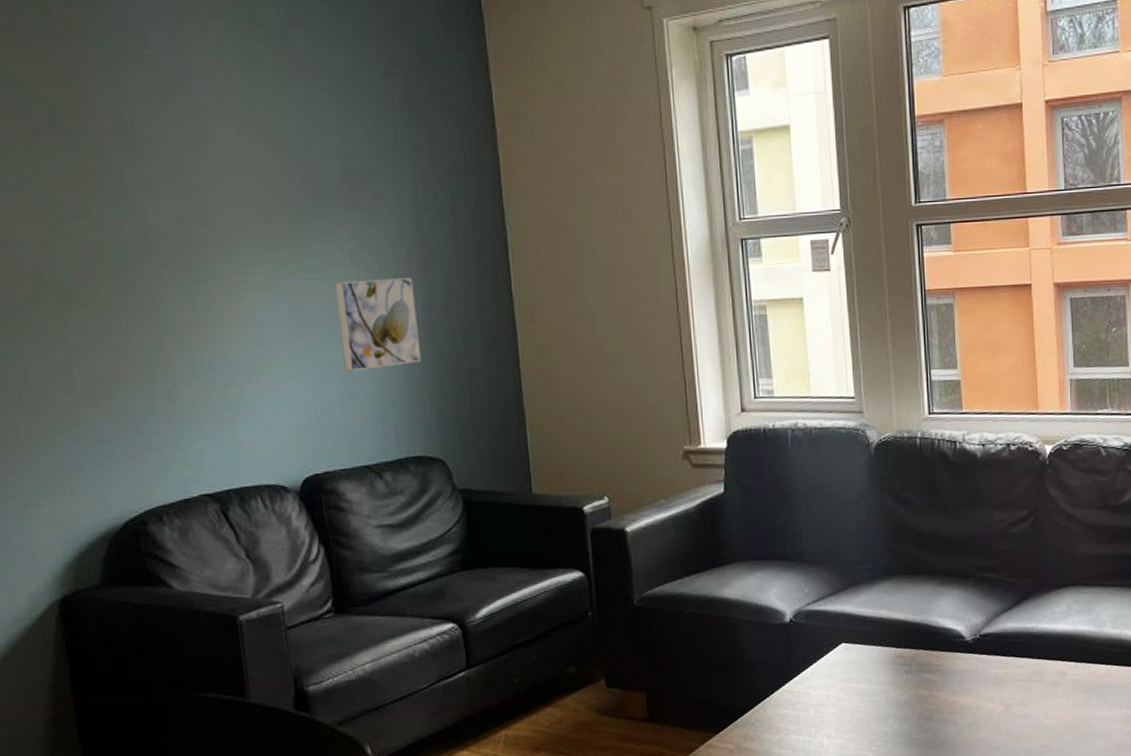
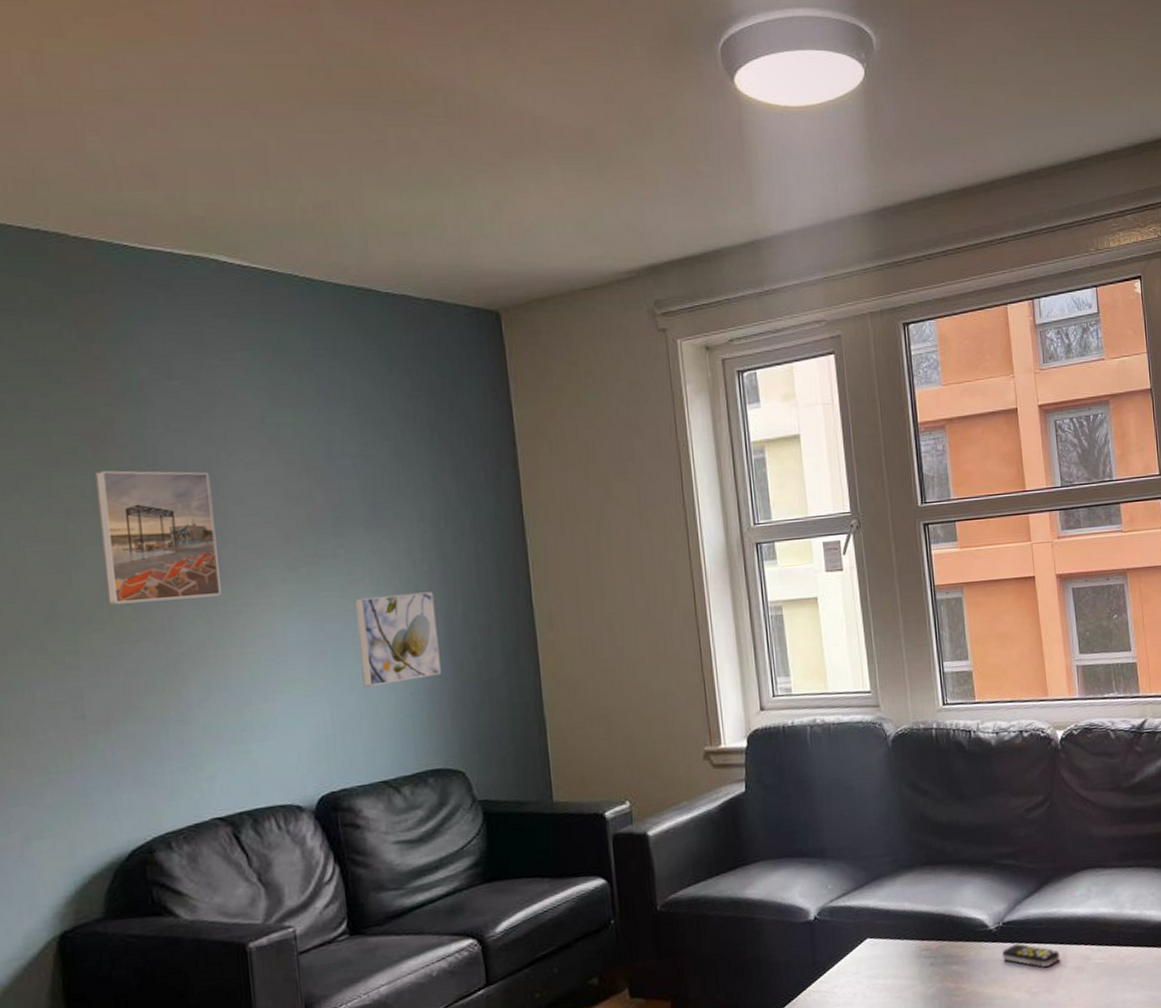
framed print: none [75,142,203,279] -> present [95,470,221,605]
remote control: none [978,655,1037,680] -> present [1002,942,1061,967]

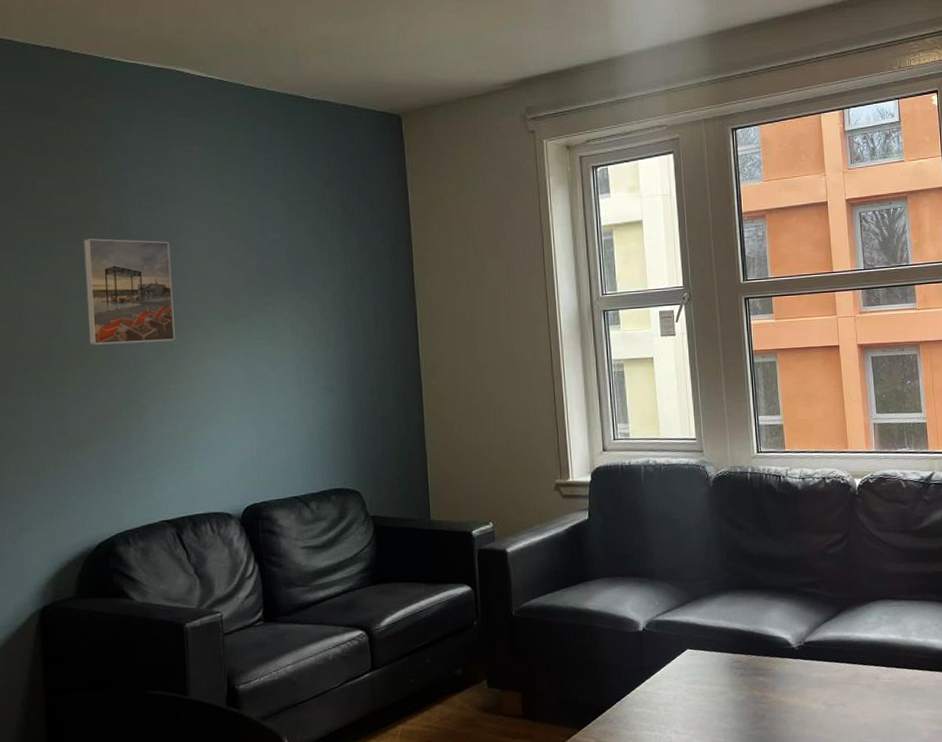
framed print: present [355,592,441,687] -> none [279,343,344,419]
remote control: present [1002,942,1061,967] -> none [803,660,854,683]

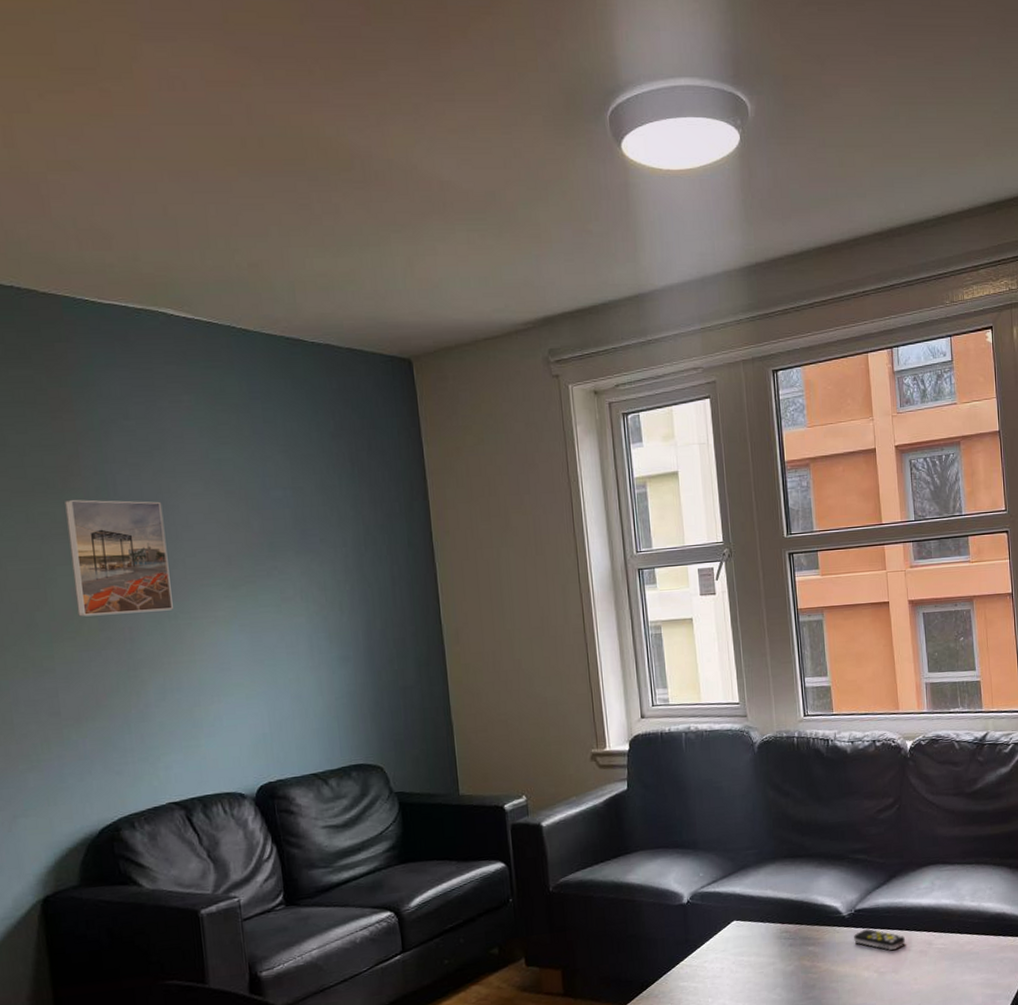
remote control: none [803,660,854,683] -> present [854,928,906,950]

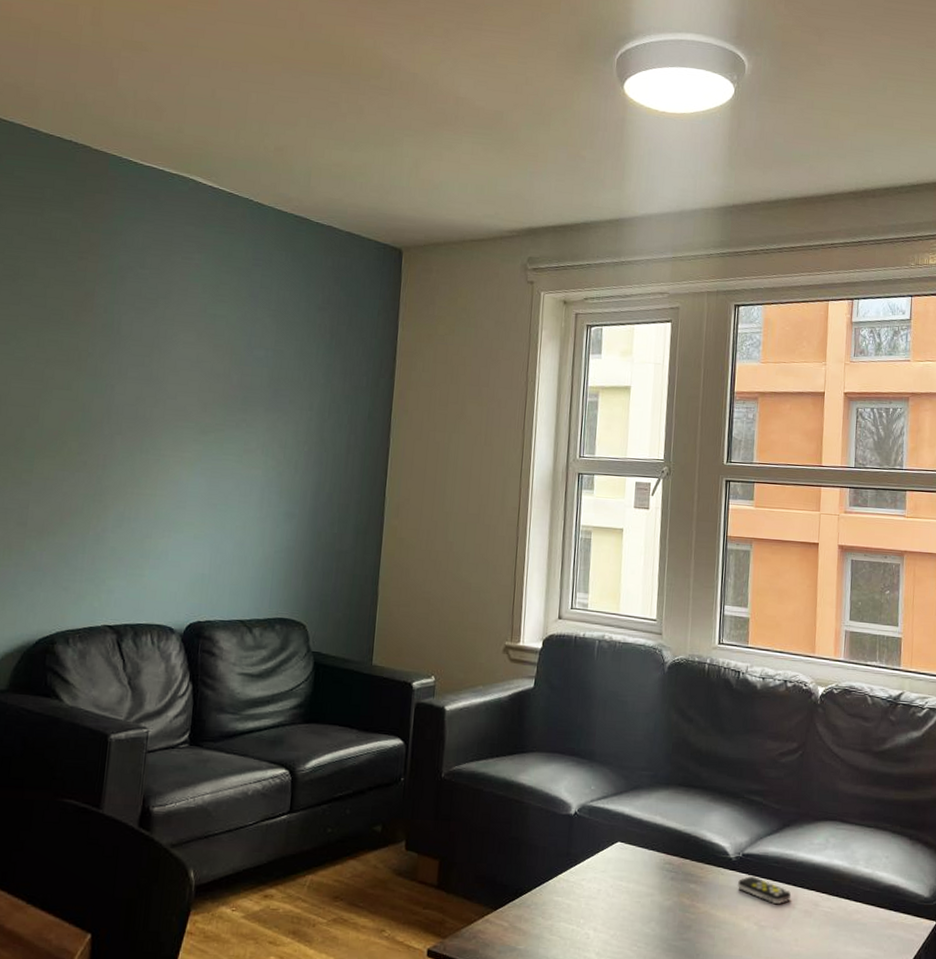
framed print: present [65,499,173,617] -> none [62,332,157,445]

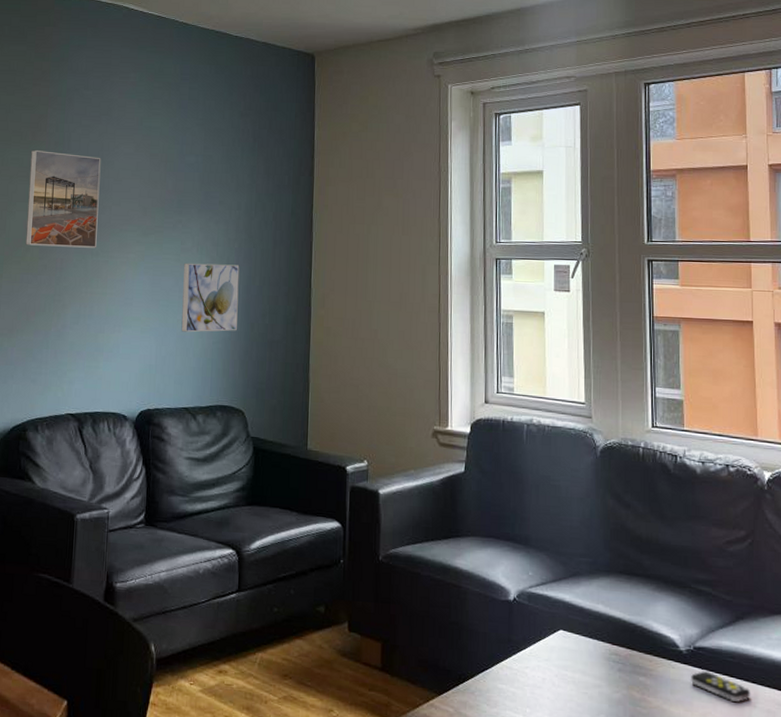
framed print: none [62,332,157,445] -> present [25,150,101,248]
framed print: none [240,465,309,540] -> present [181,263,240,333]

